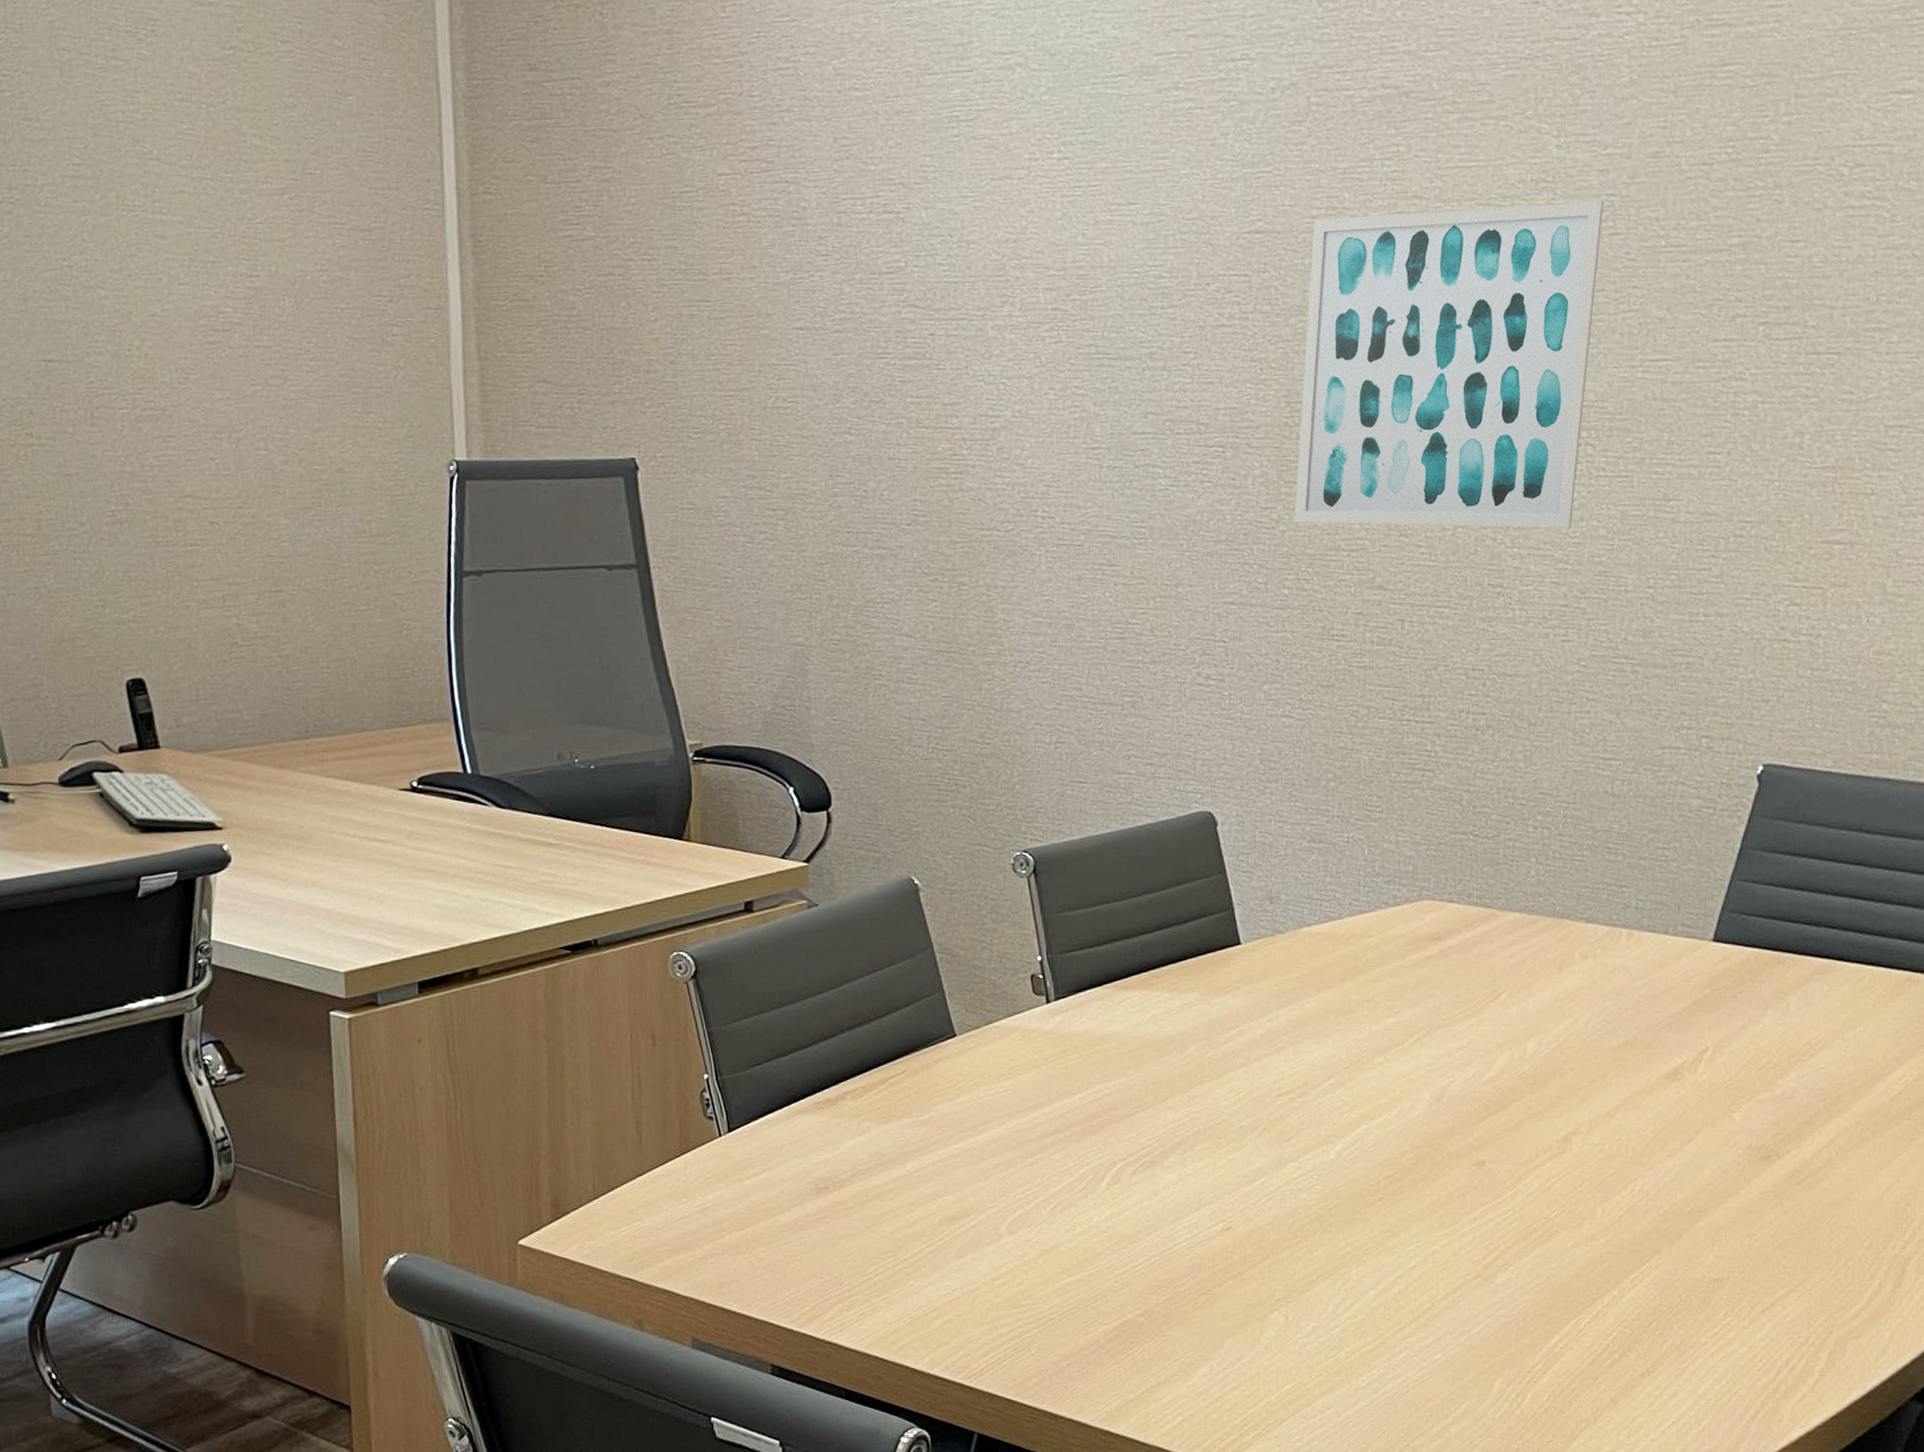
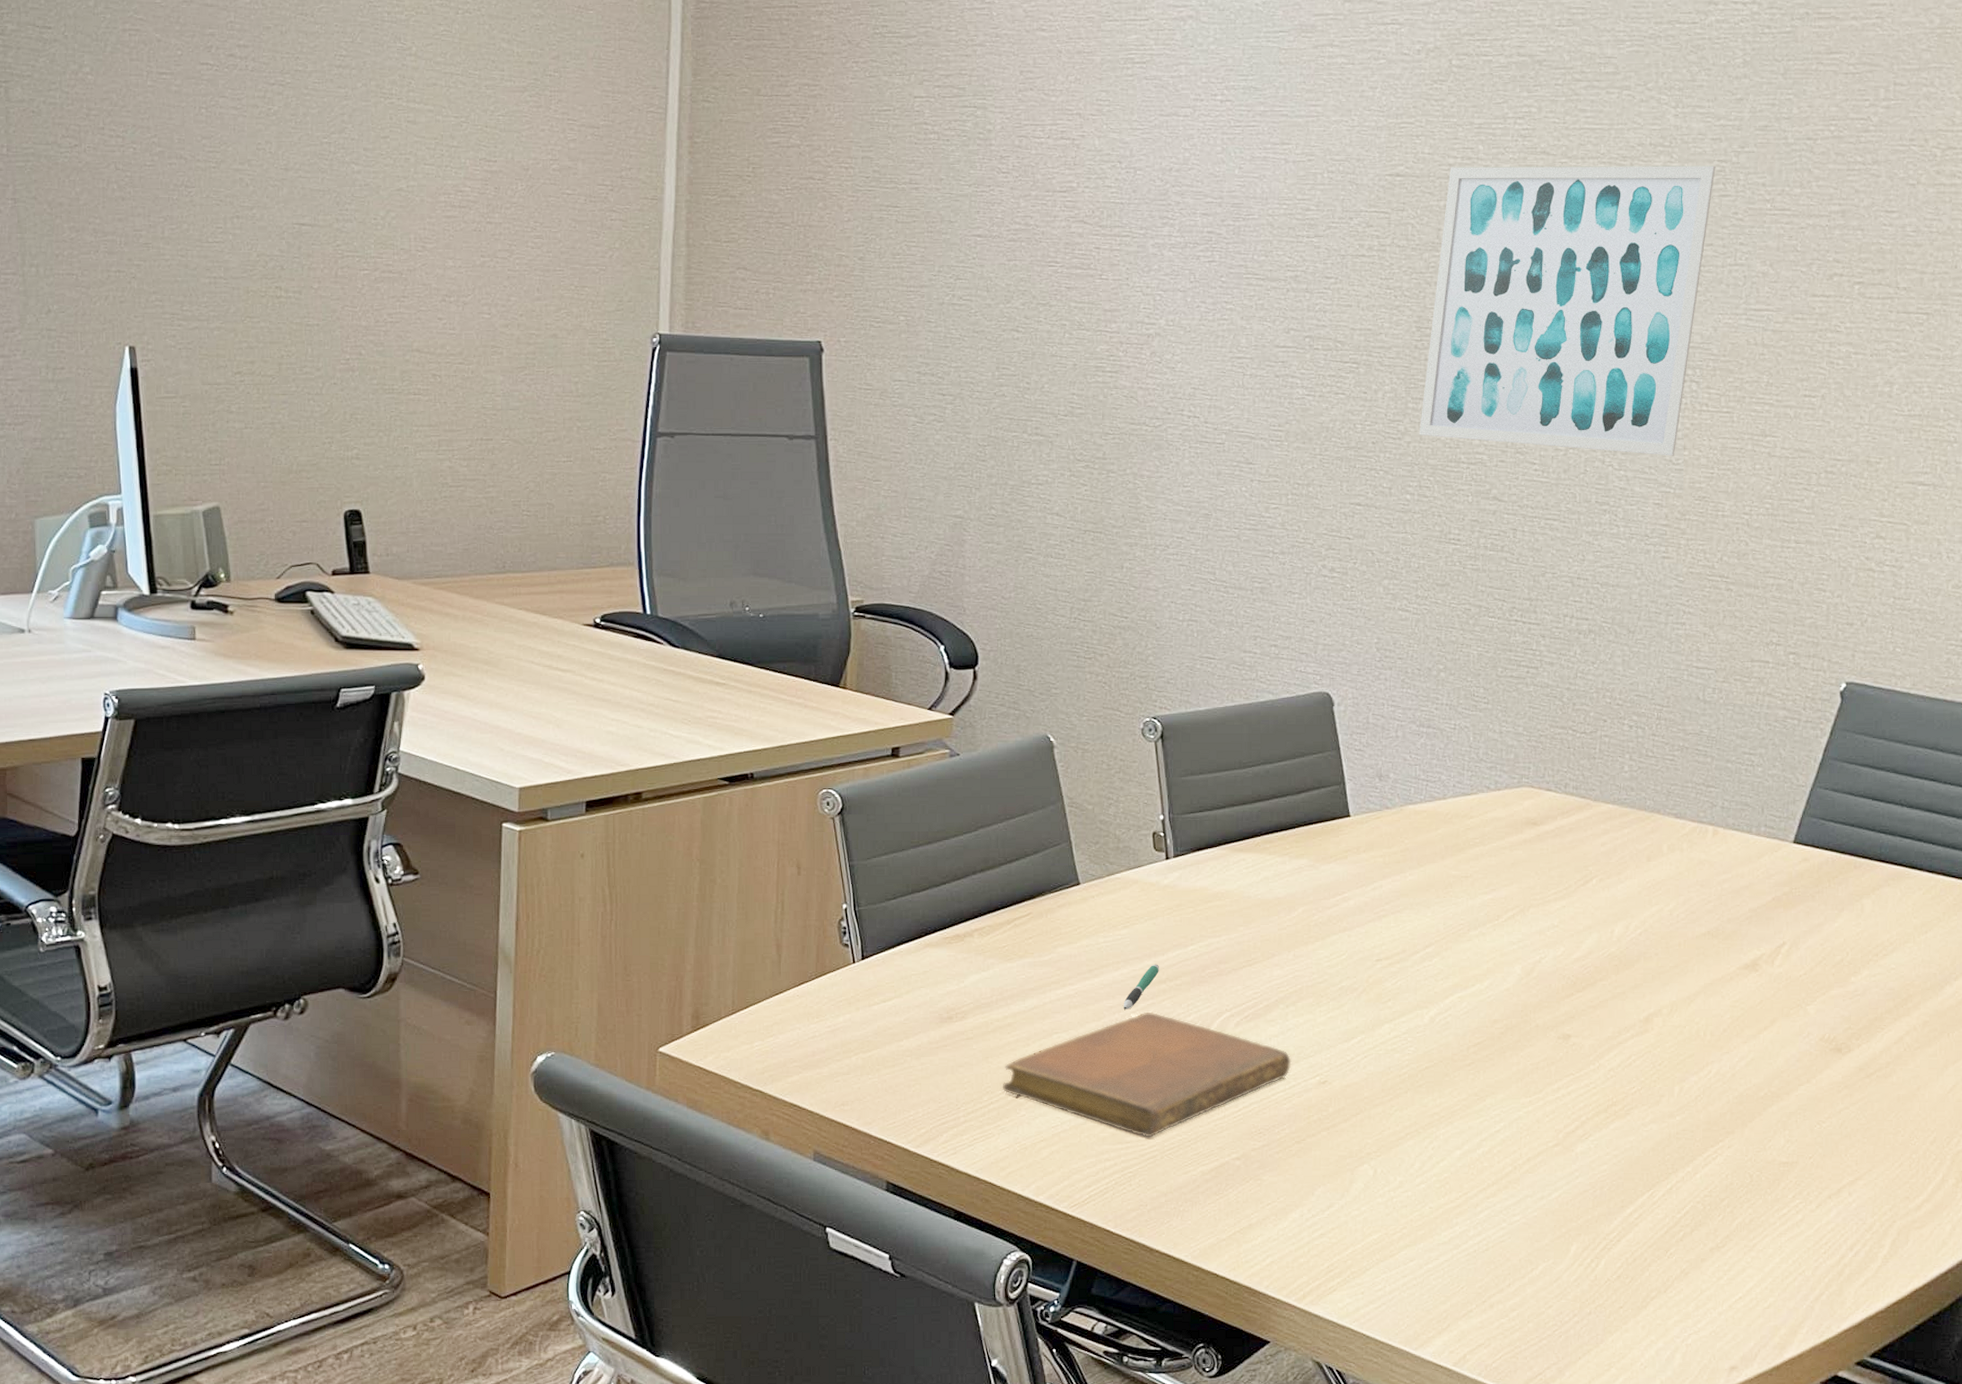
notebook: none [887,1166,1193,1300] -> present [1002,1011,1292,1138]
pen: none [1010,1115,1046,1166] -> present [1123,964,1159,1009]

